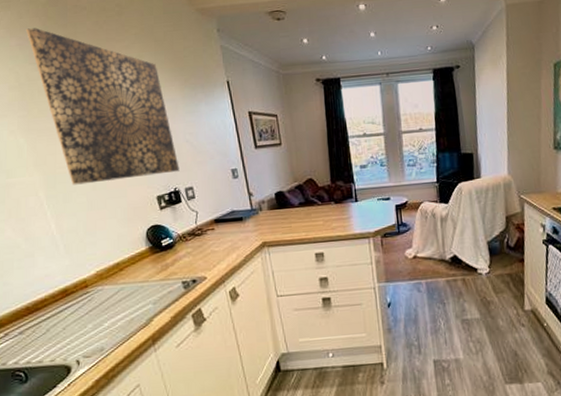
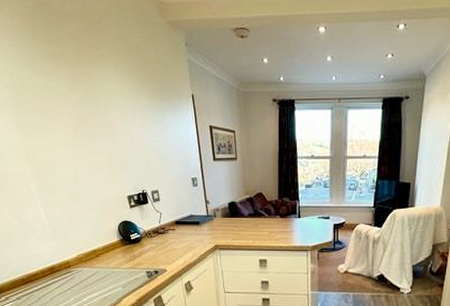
wall art: present [25,27,180,185] -> none [16,30,147,179]

